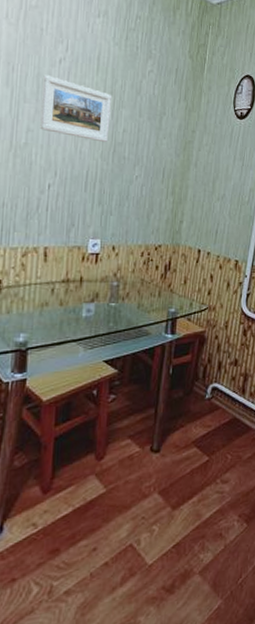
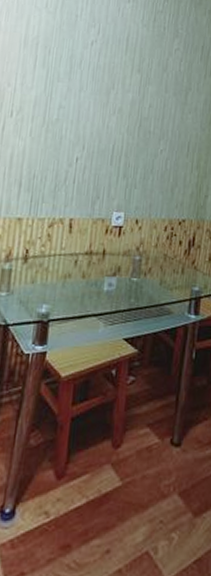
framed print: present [40,75,111,143] -> none [71,56,139,118]

